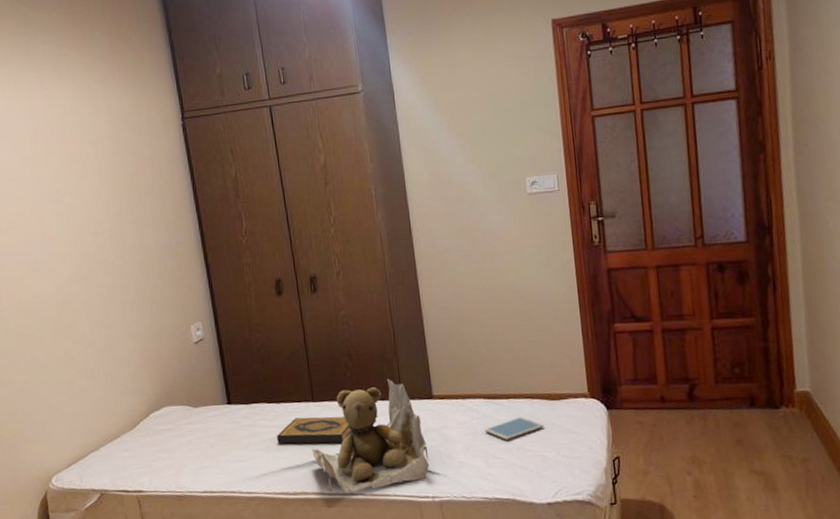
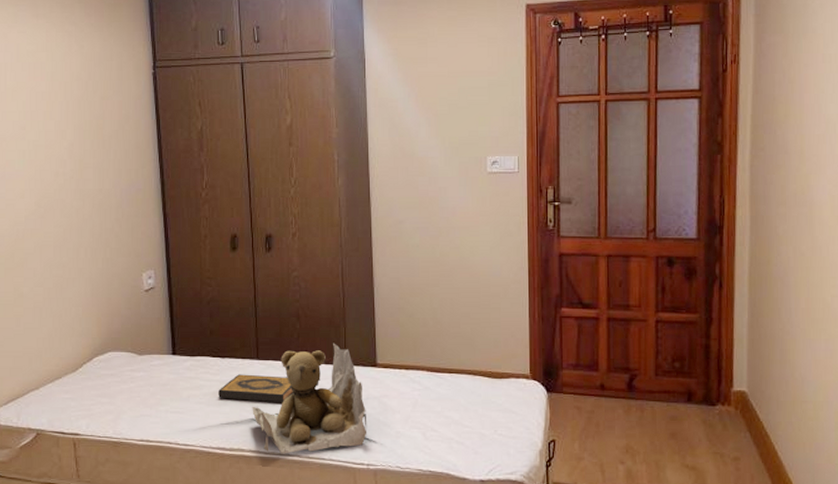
tablet: present [484,416,544,441] -> none [424,391,484,414]

